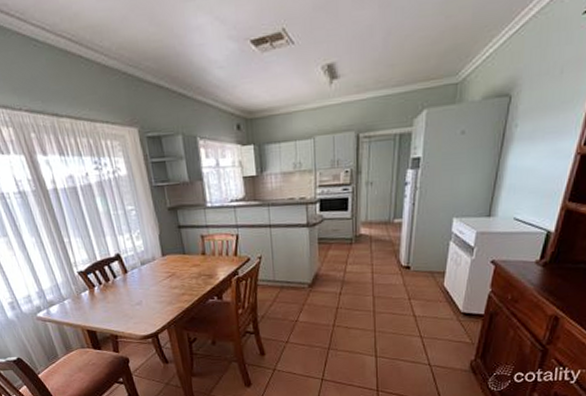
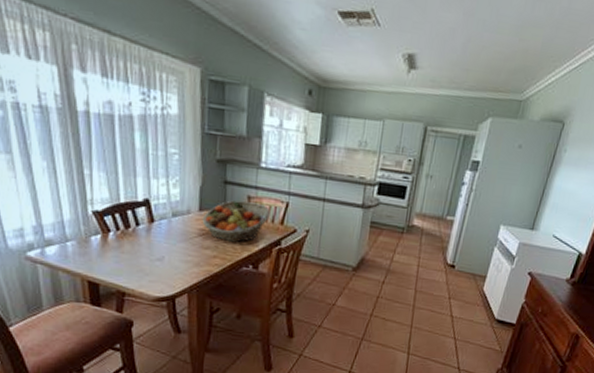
fruit basket: none [166,240,224,279] -> present [202,200,270,242]

